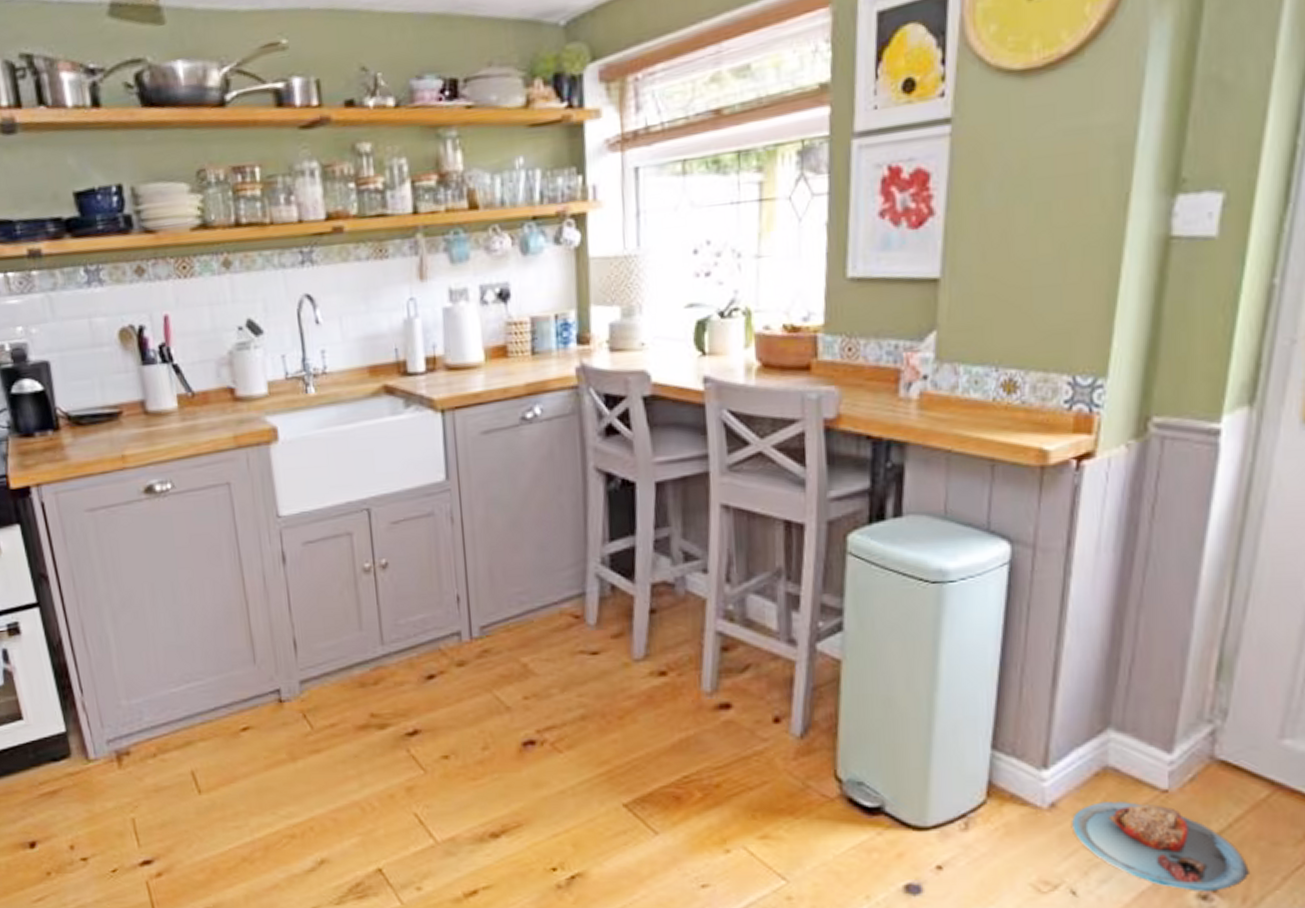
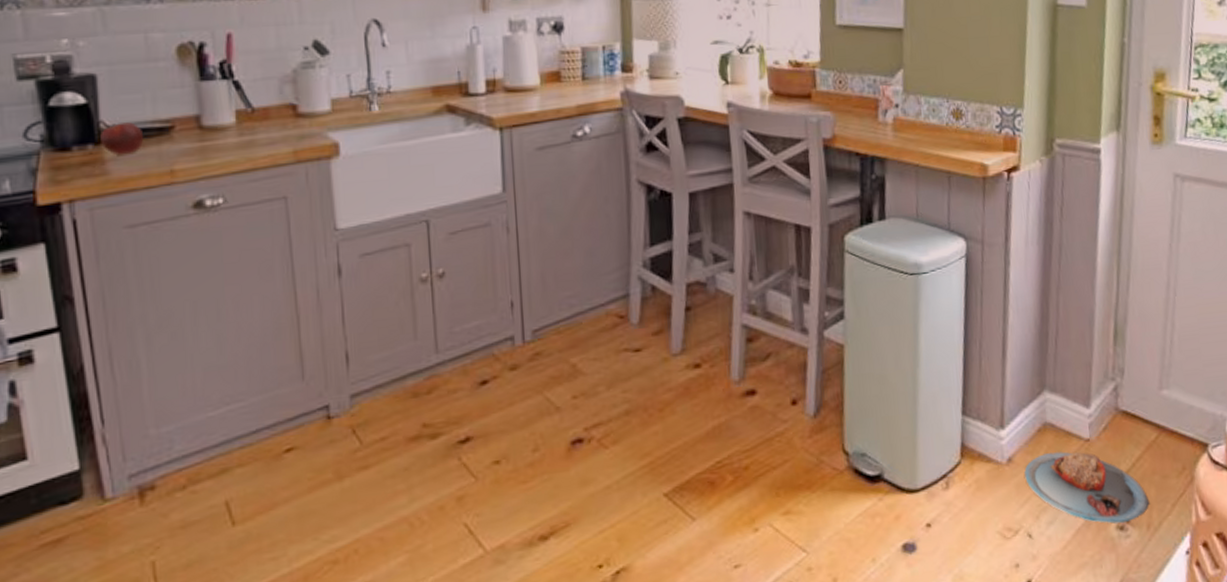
fruit: none [58,408,96,441] -> present [100,122,144,155]

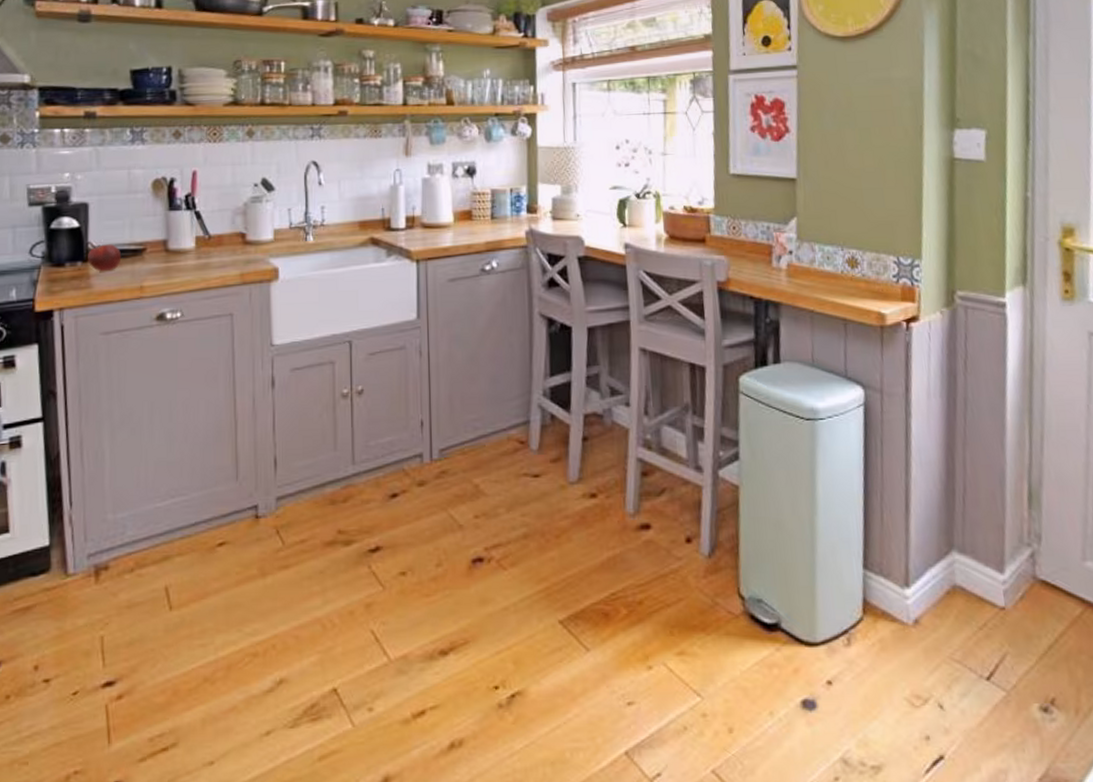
pet bowl: present [1024,452,1150,524] -> none [933,618,1077,705]

